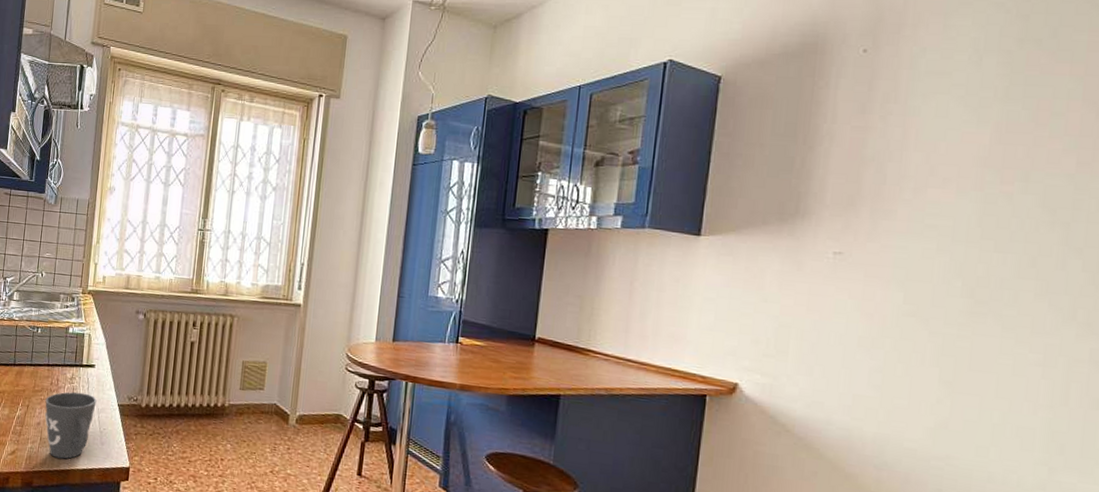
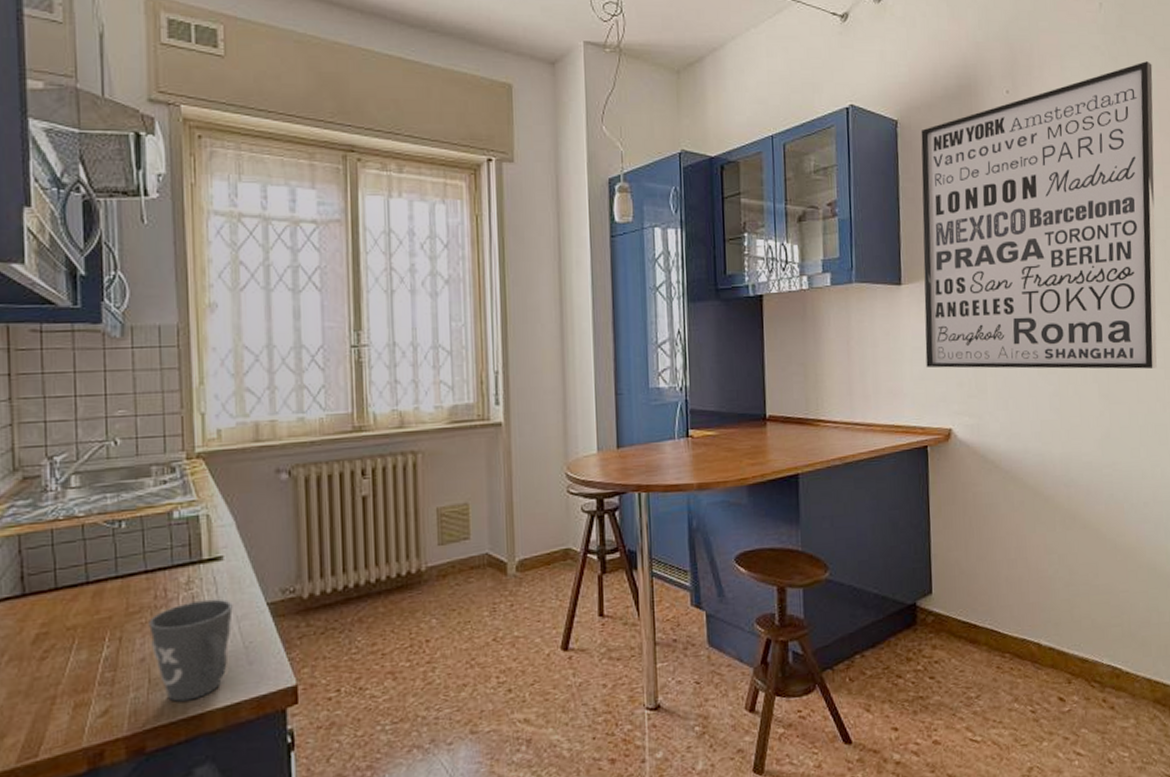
wall art: none [717,20,1083,364] -> present [921,61,1157,369]

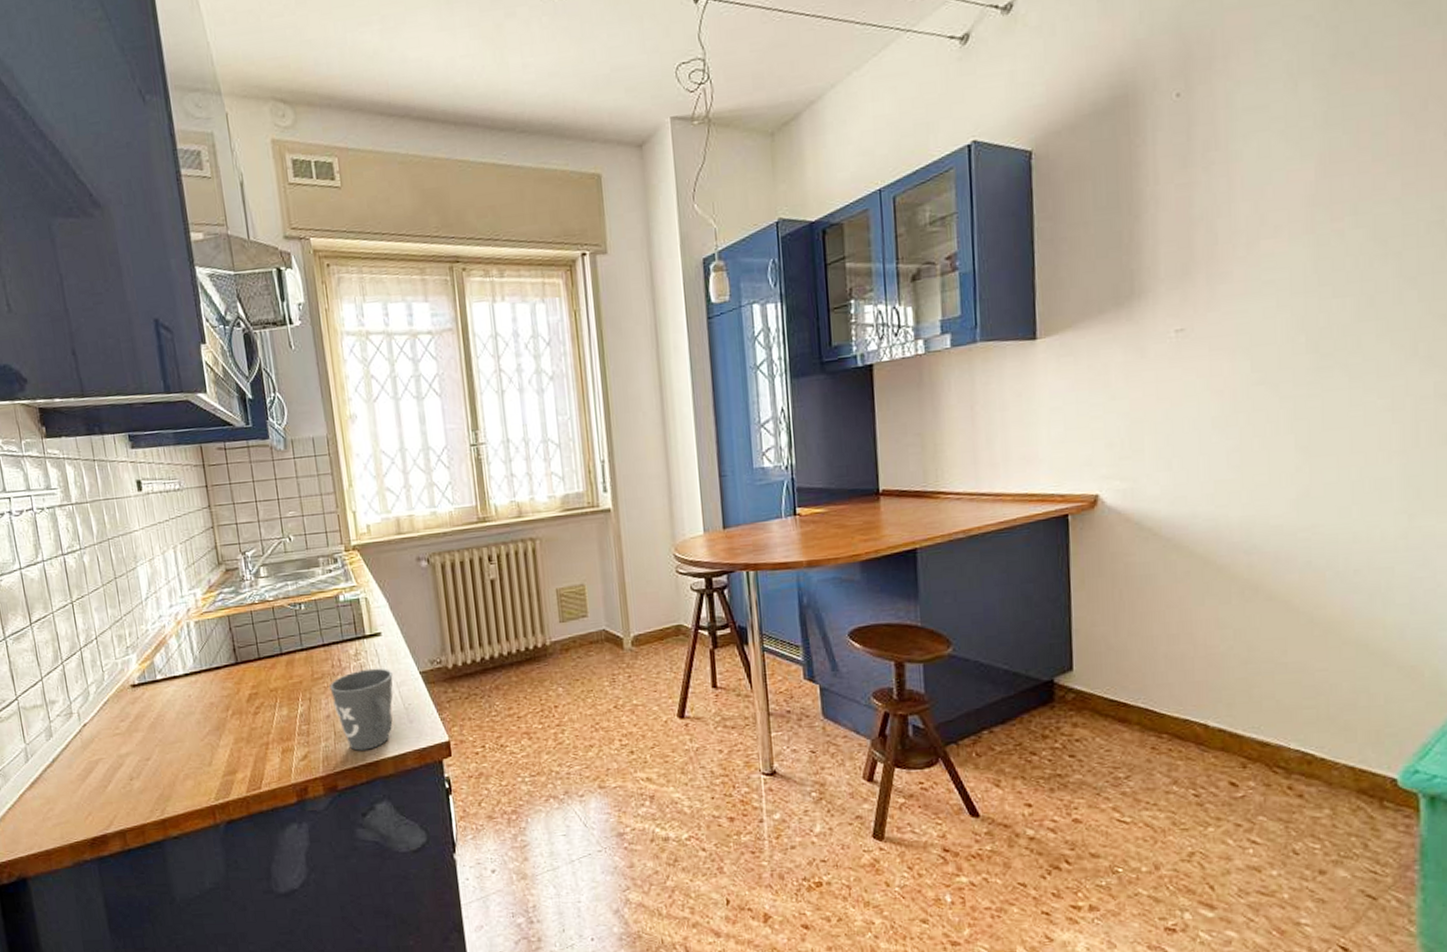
wall art: present [921,61,1157,369] -> none [1061,23,1393,429]

